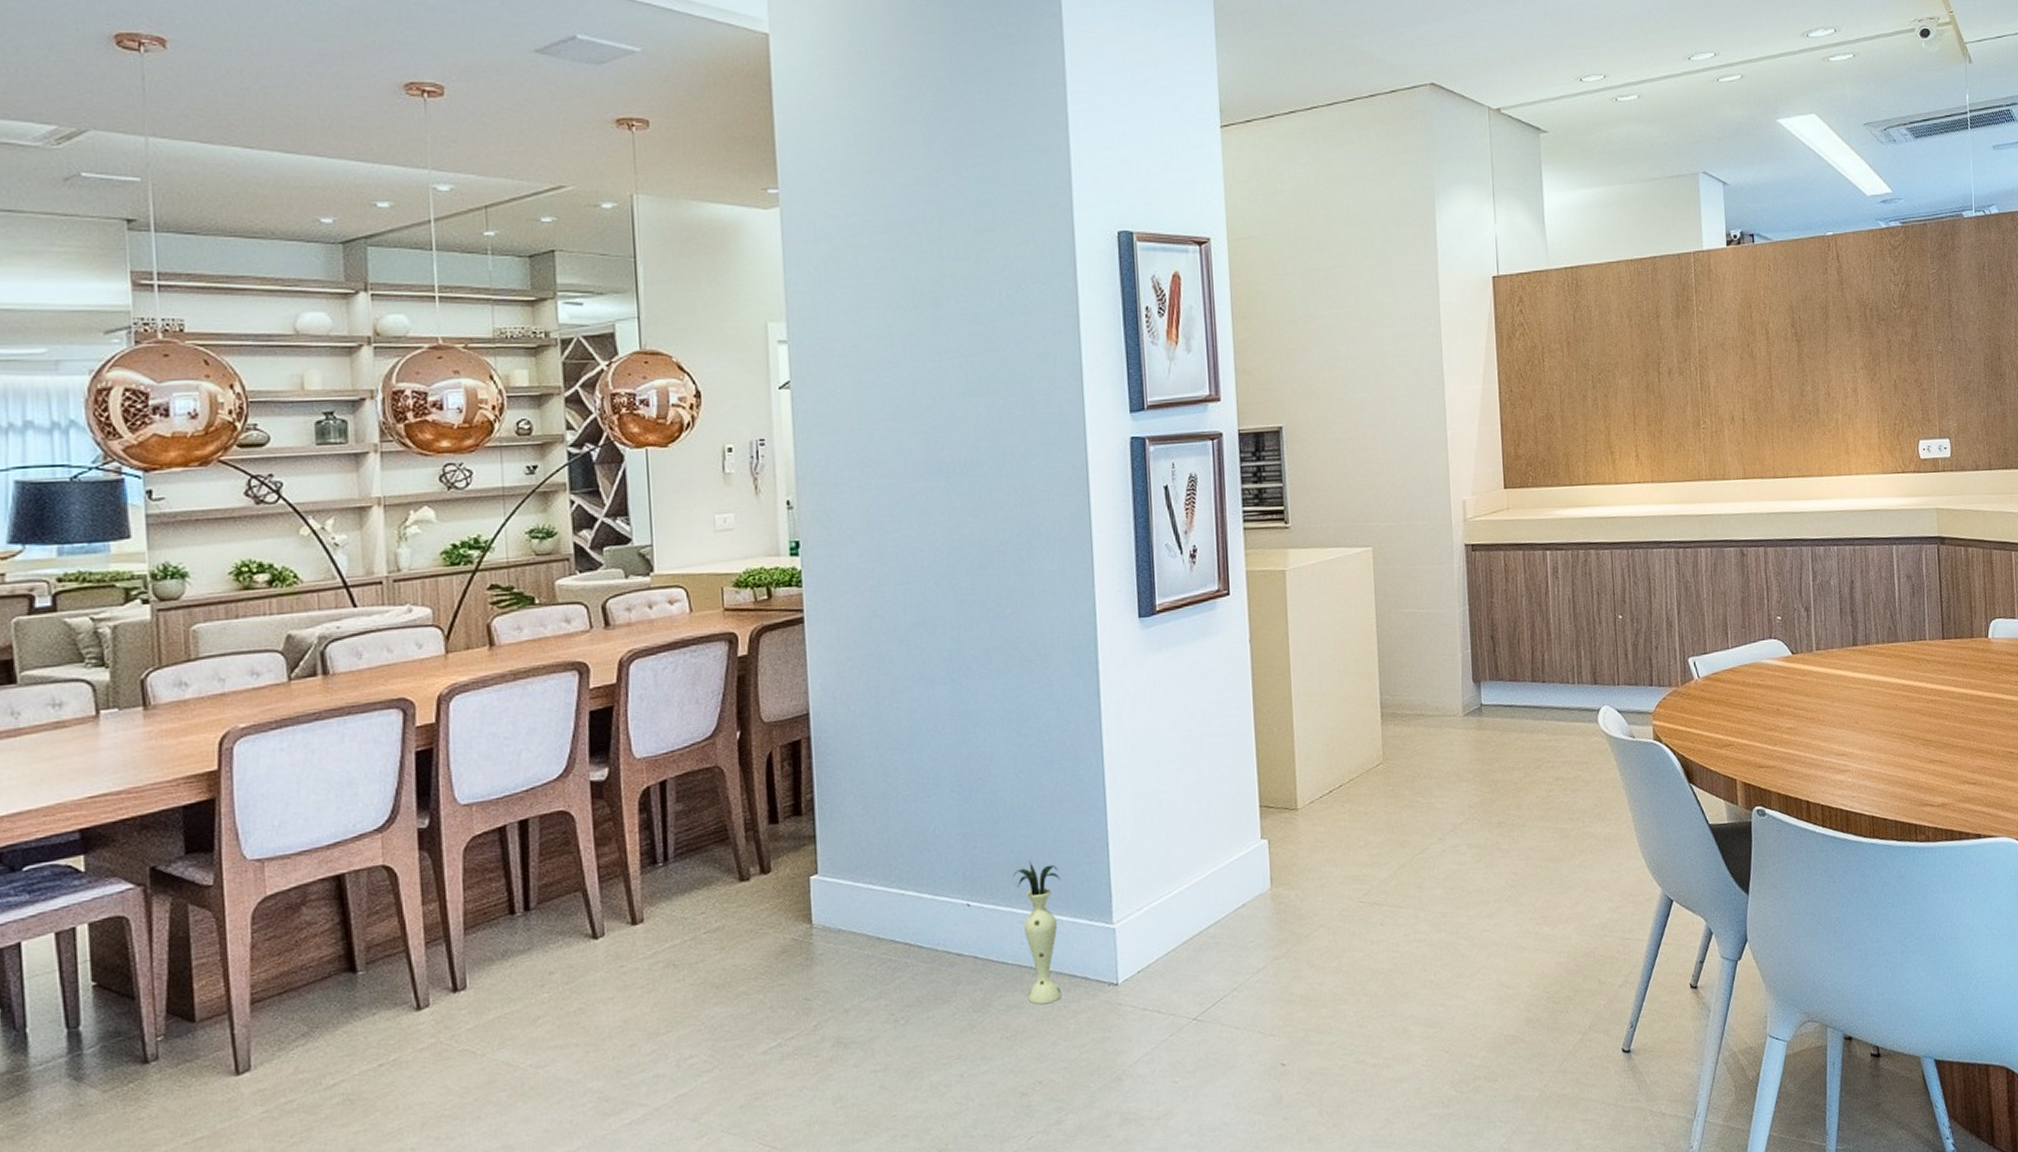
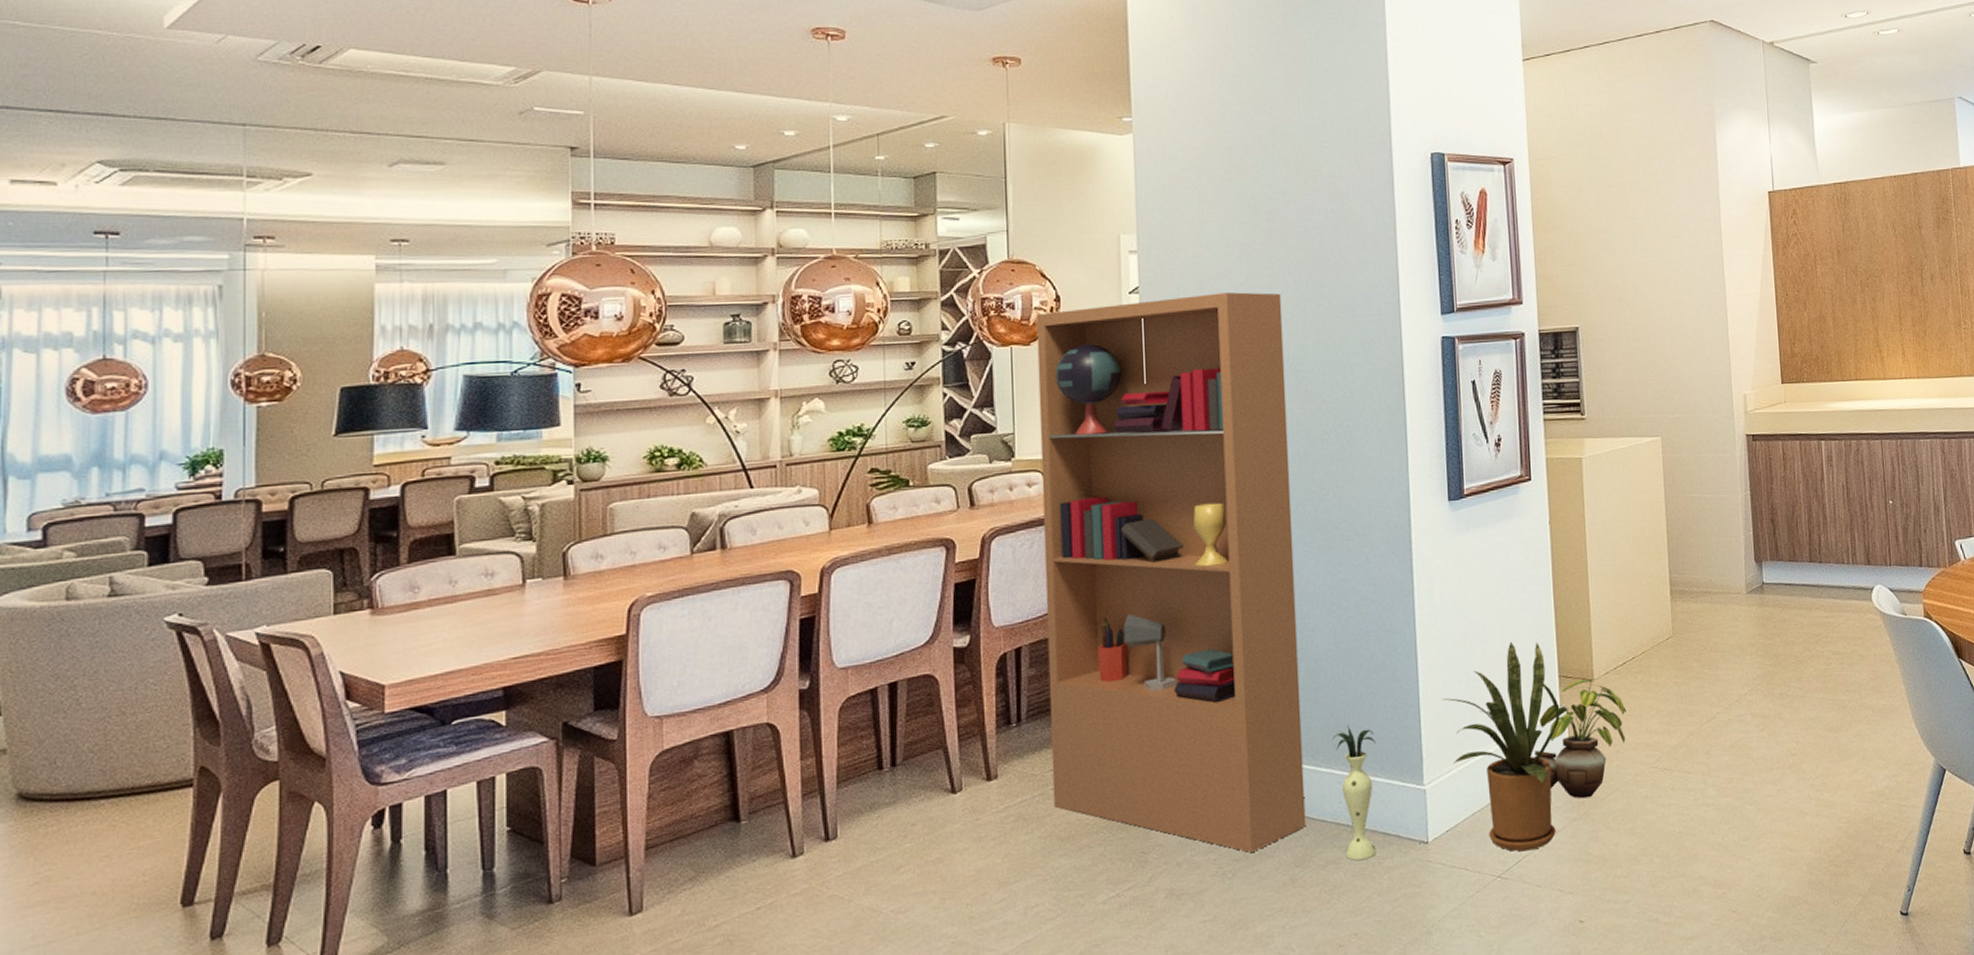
bookcase: none [674,387,985,999] -> present [1036,292,1306,854]
house plant: none [1133,769,1261,993] -> present [1442,641,1560,852]
potted plant: none [1232,809,1333,936] -> present [1534,679,1627,799]

